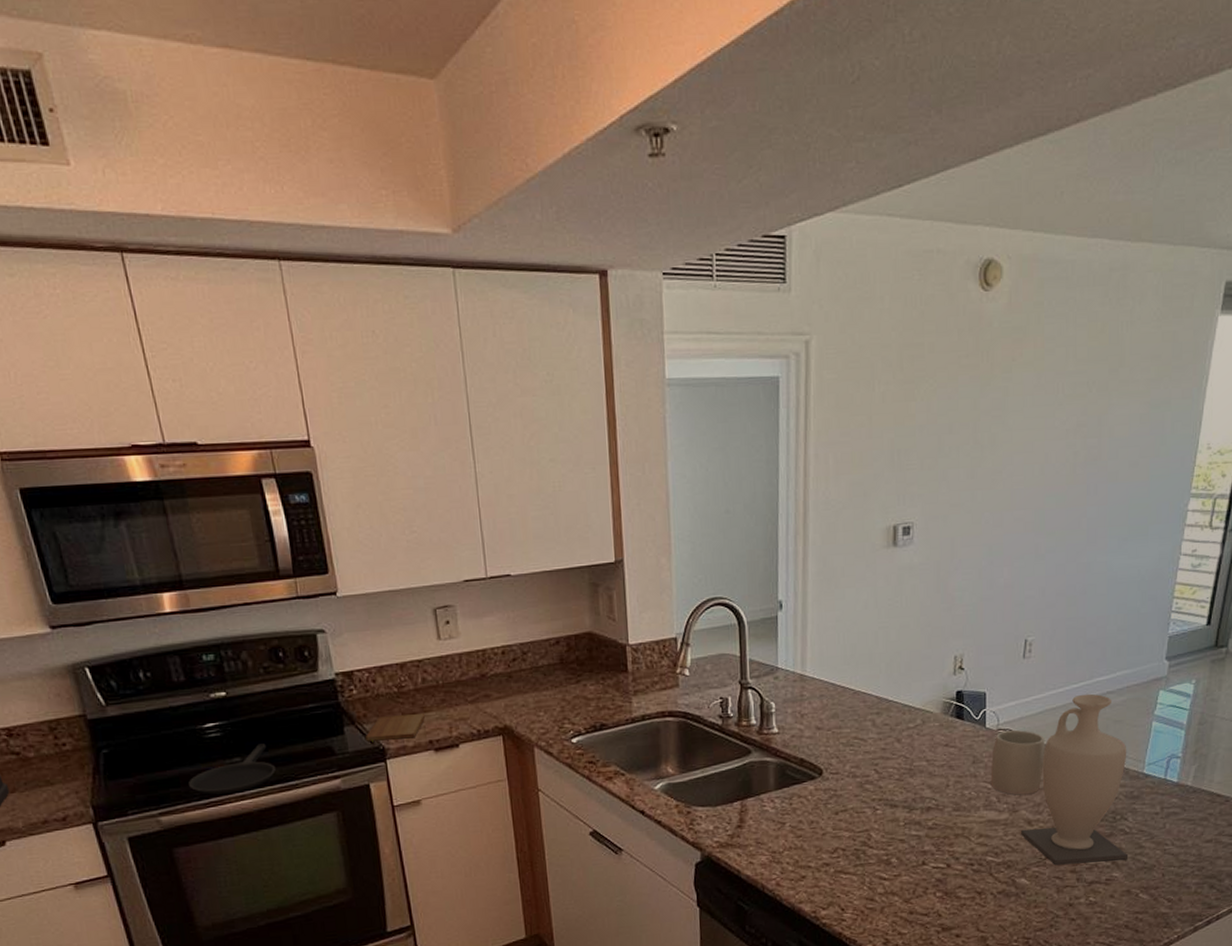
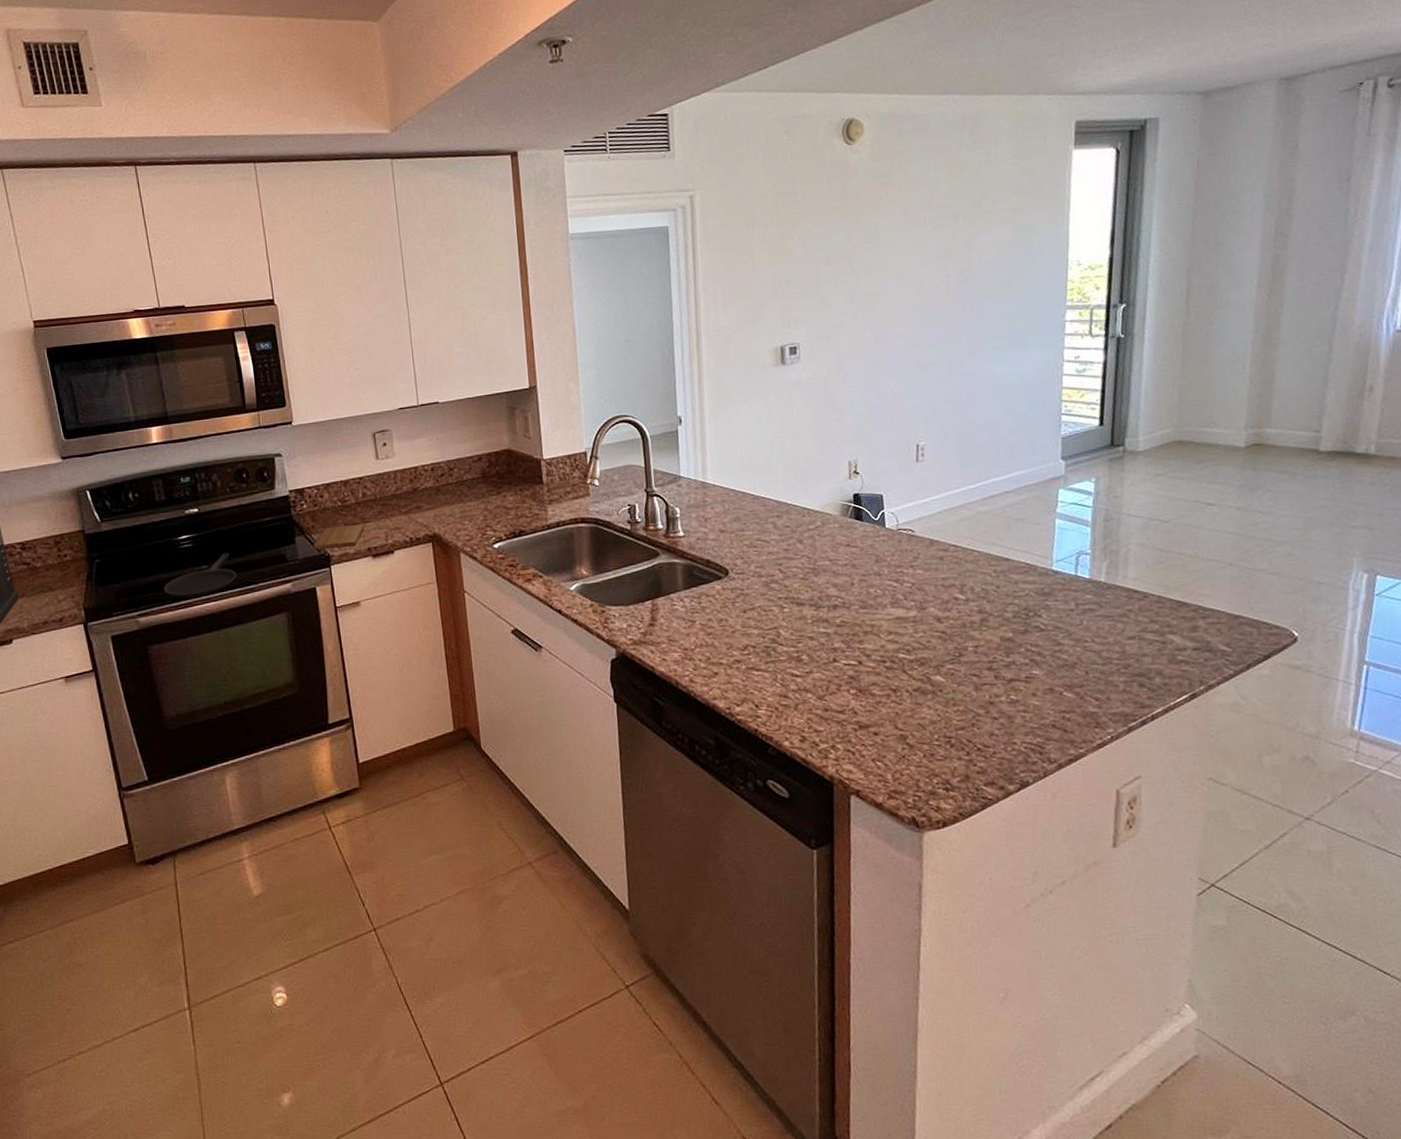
mug: present [990,729,1045,796] -> none [894,529,948,593]
vase: present [1021,693,1129,865] -> none [931,493,1047,662]

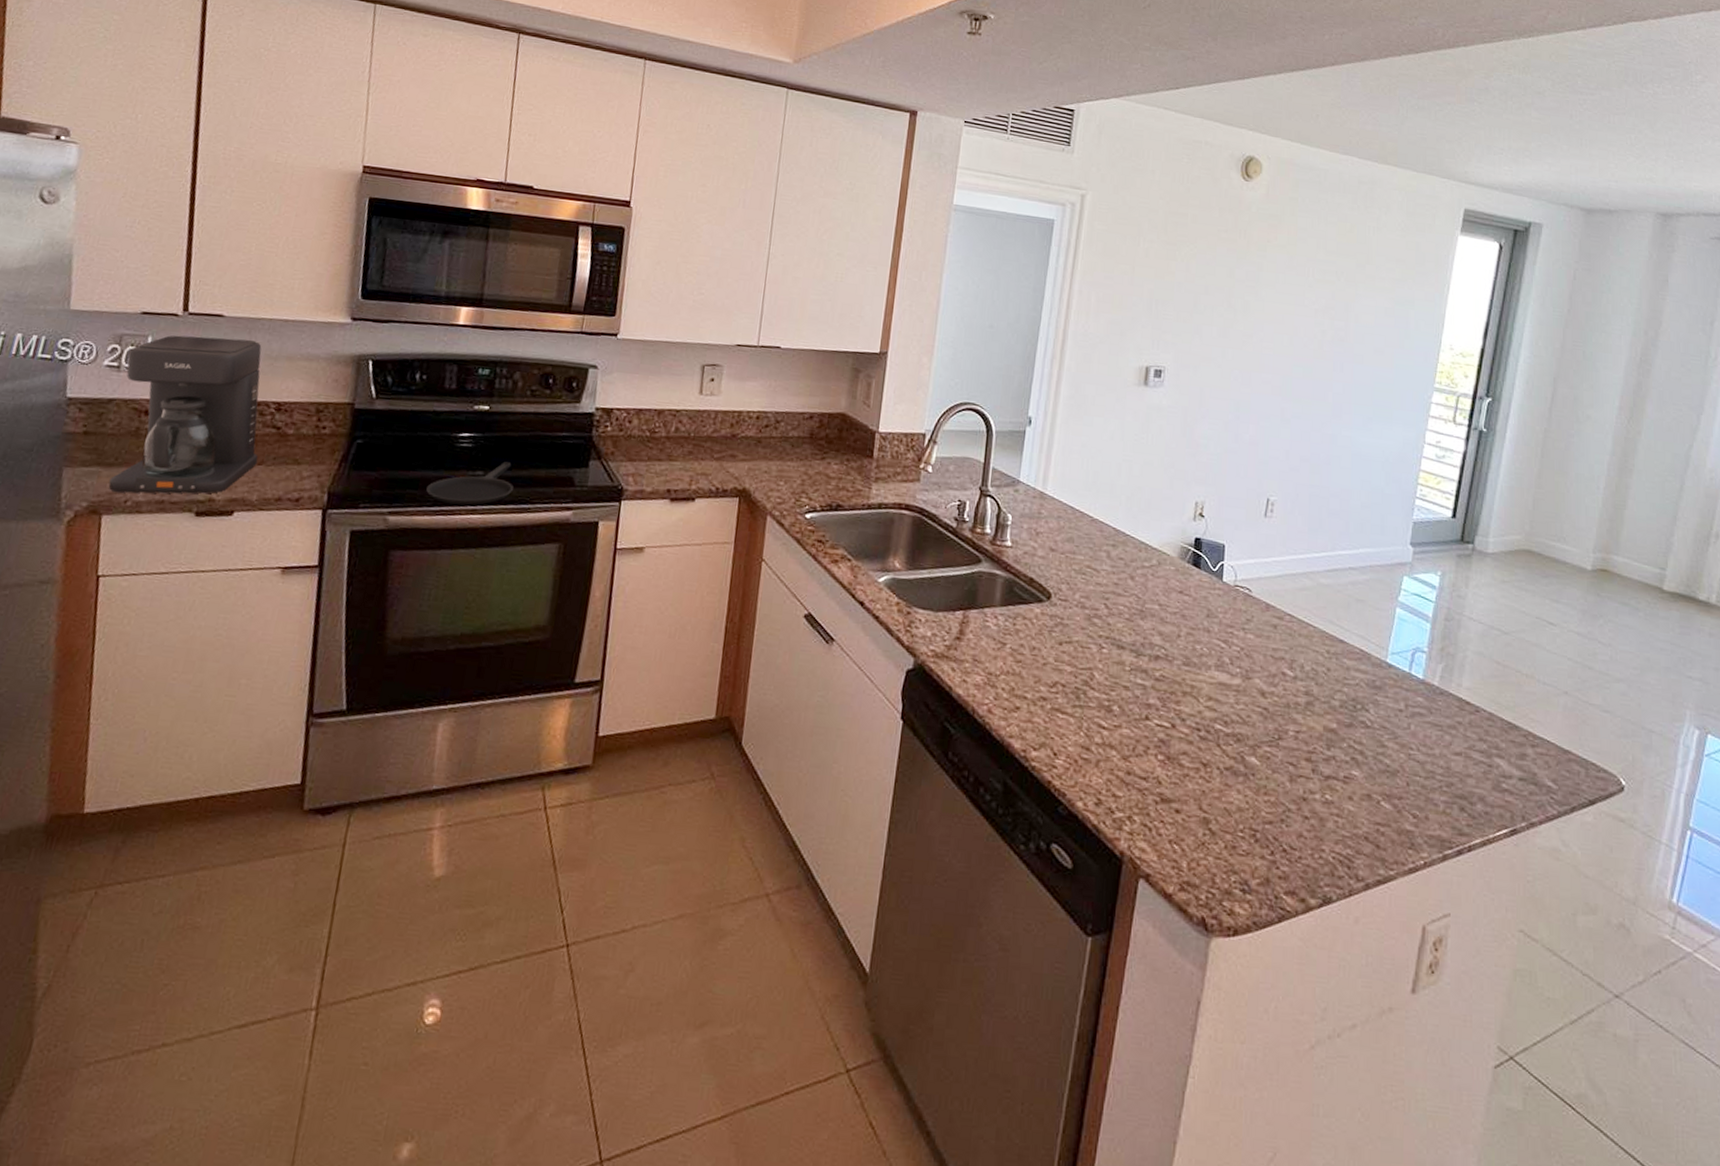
cutting board: present [313,524,365,550] -> none [607,457,670,484]

